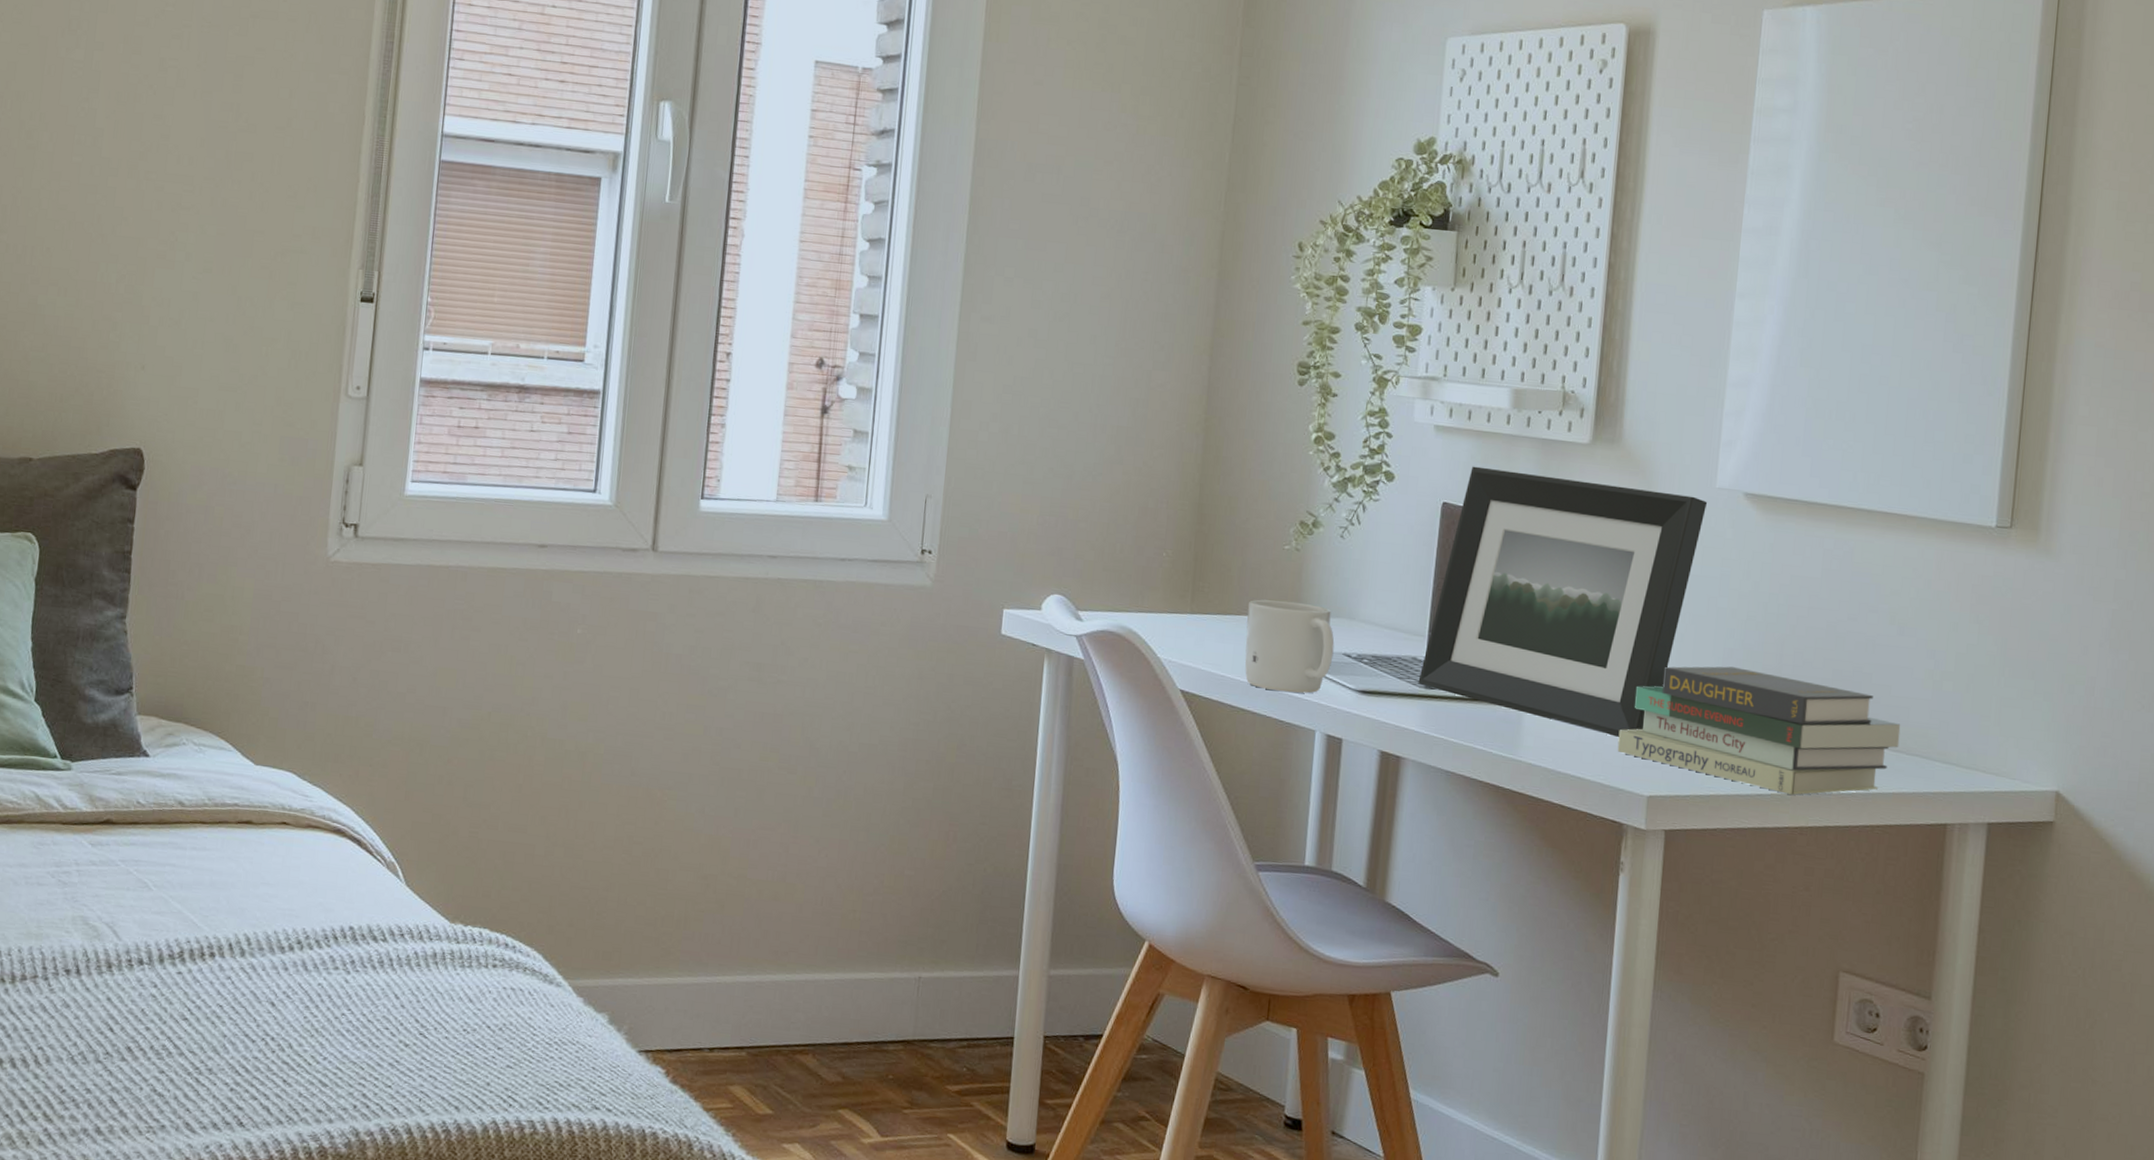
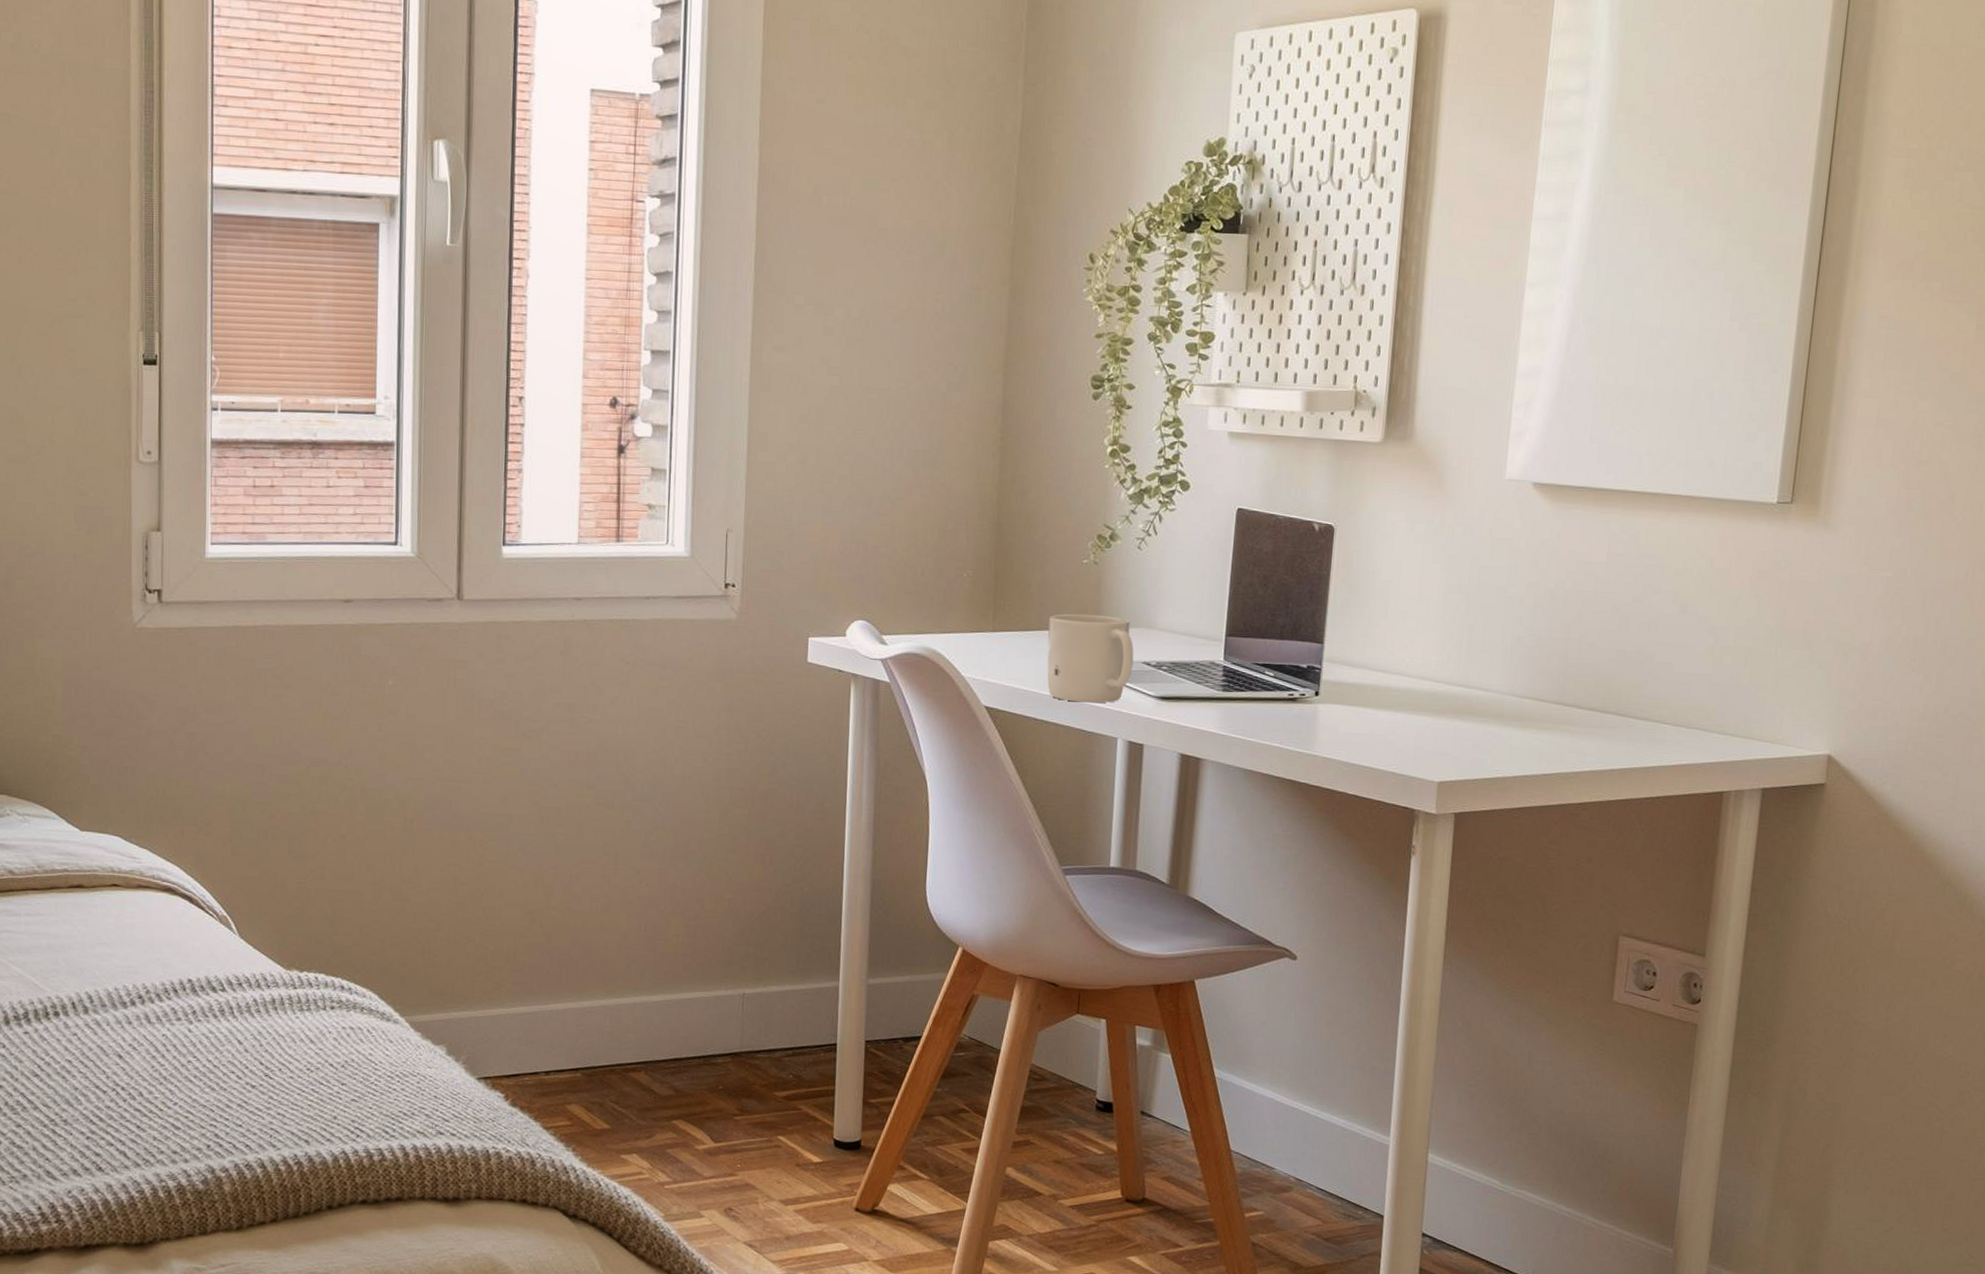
picture frame: present [1418,466,1708,737] -> none [1216,471,1497,727]
books: present [1617,666,1901,795] -> none [1409,653,1682,773]

